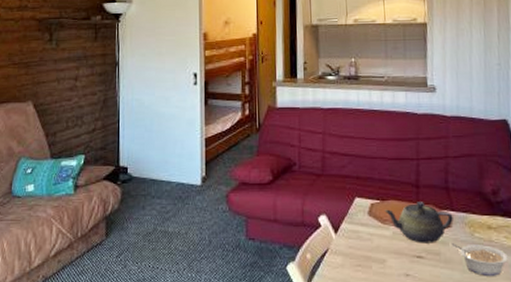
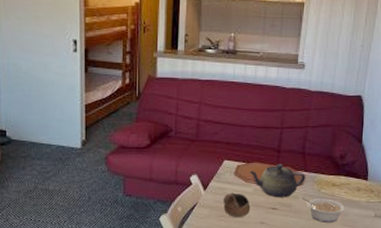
cup: none [357,236,391,267] -> present [222,193,251,217]

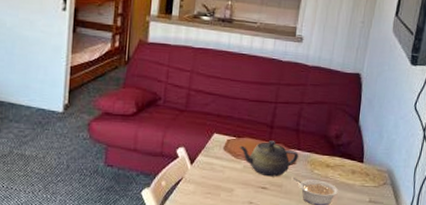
cup: present [222,193,251,217] -> none [210,168,239,195]

